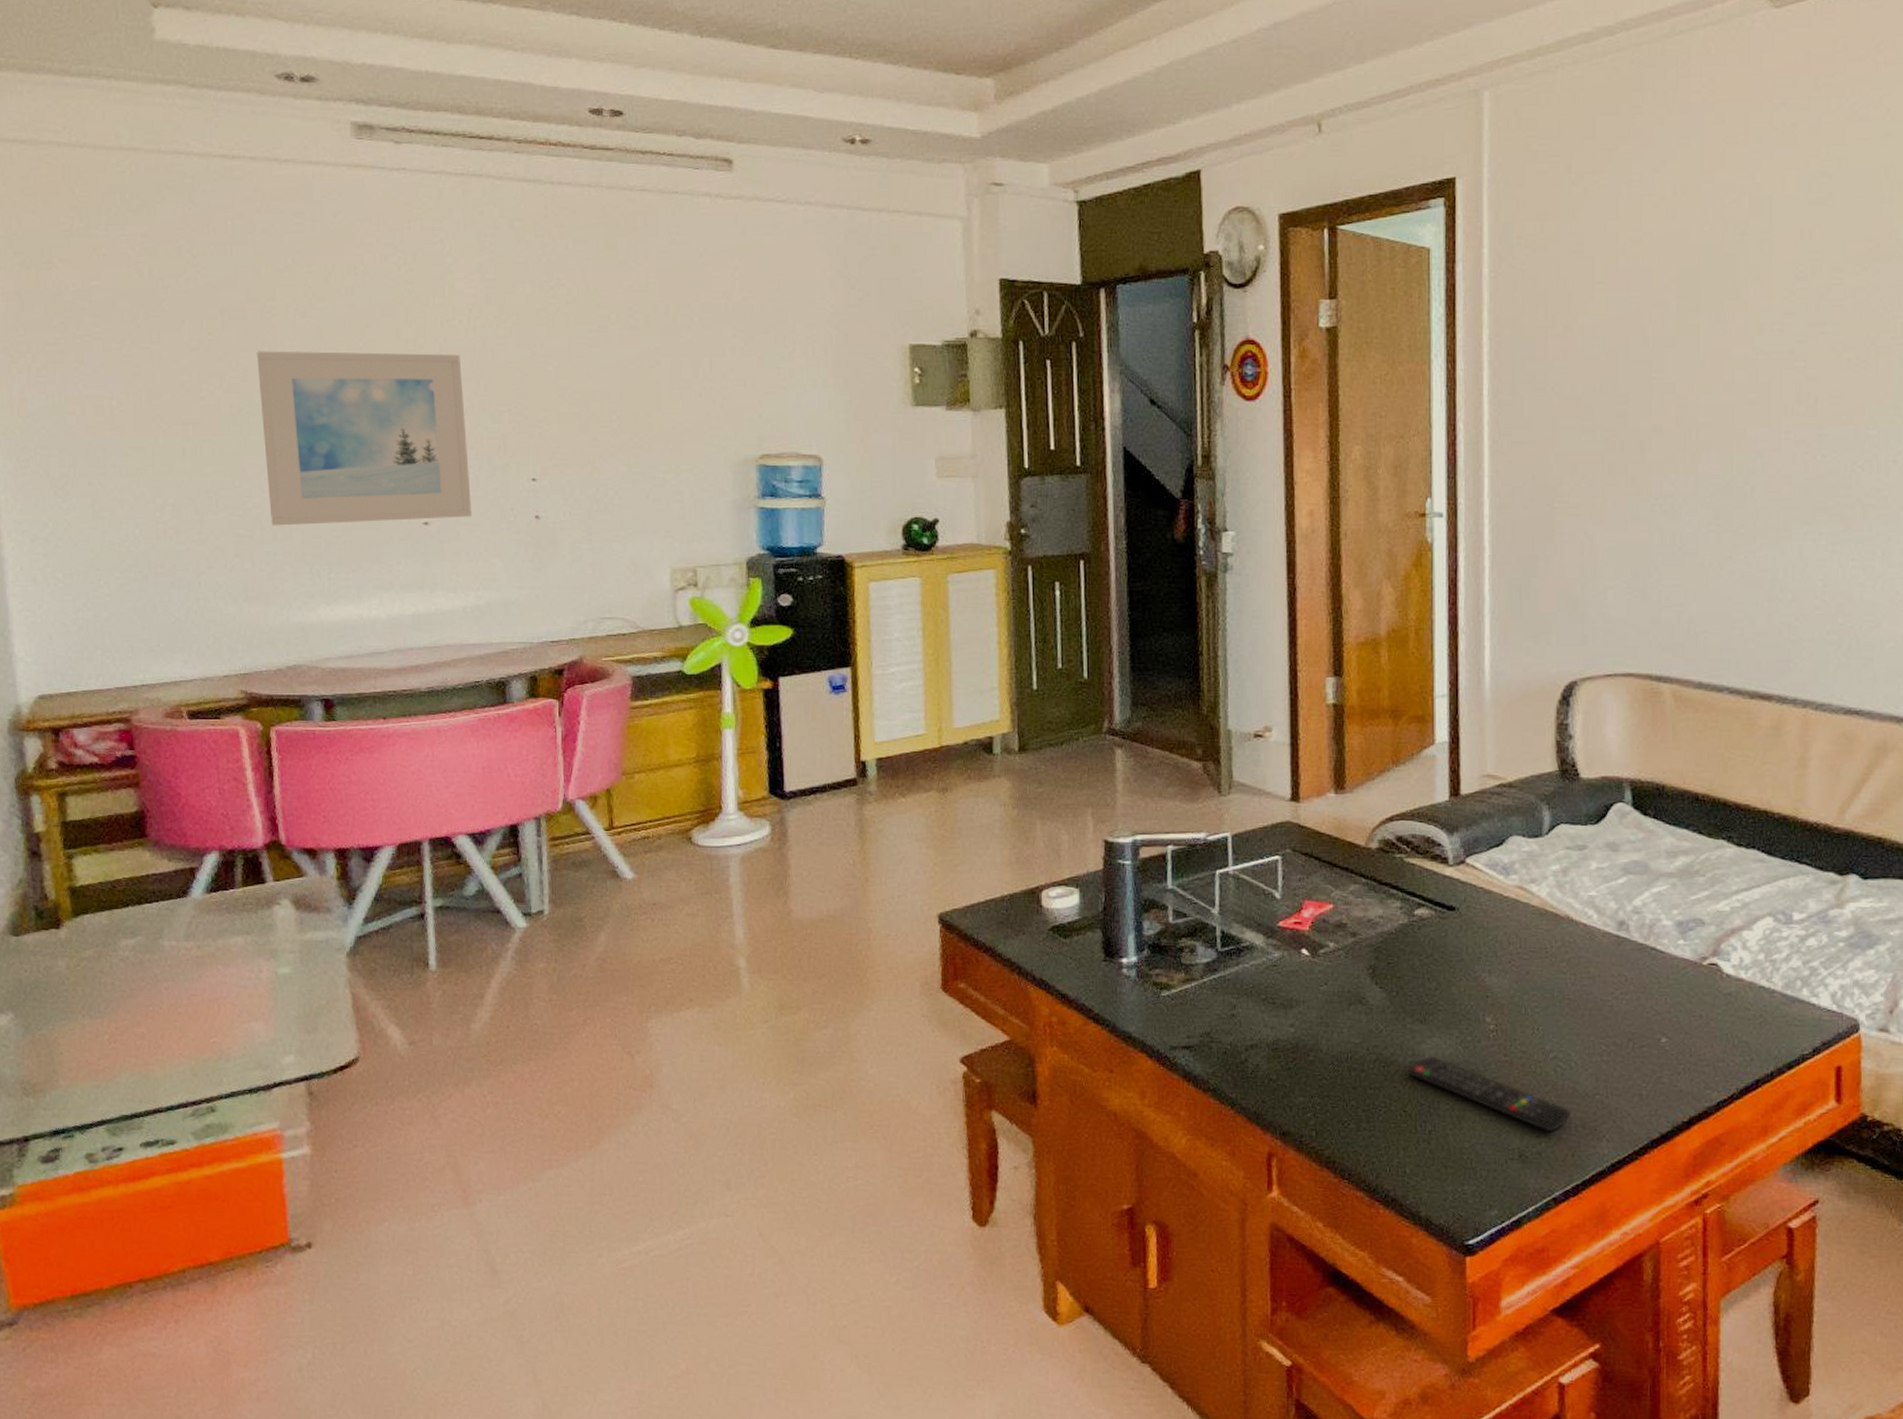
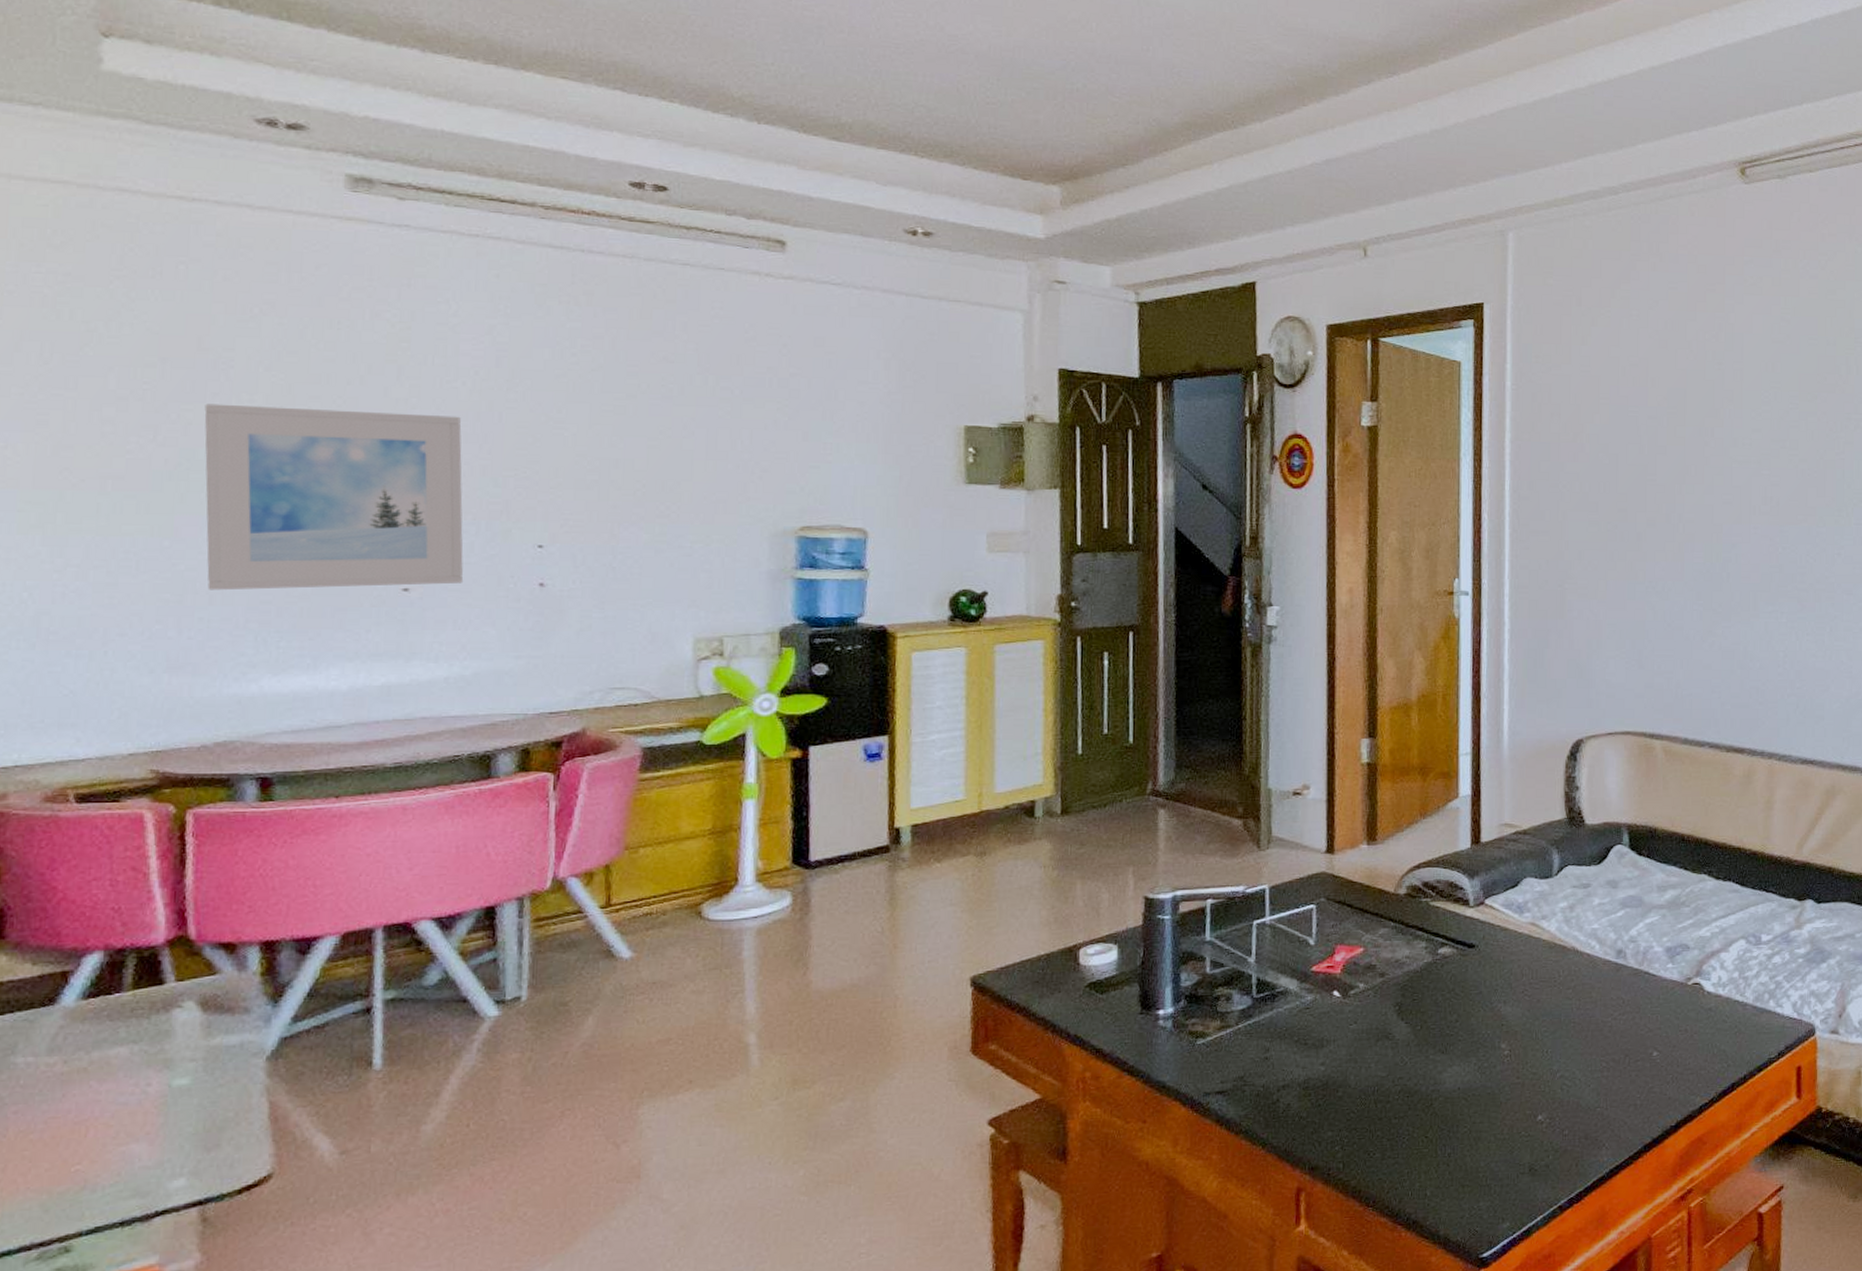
remote control: present [1409,1055,1571,1132] -> none [1430,1082,1575,1146]

